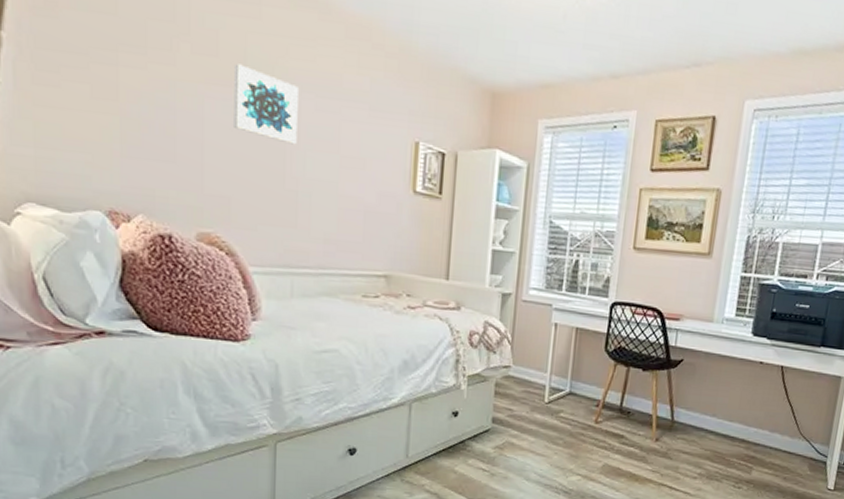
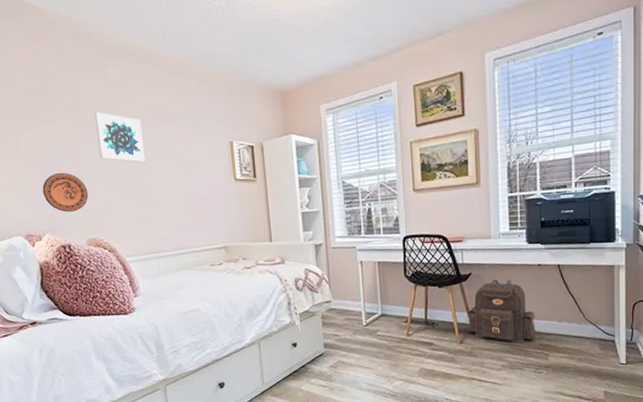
decorative plate: none [143,134,209,192] -> present [42,172,89,212]
backpack: none [667,371,746,451] -> present [467,279,537,344]

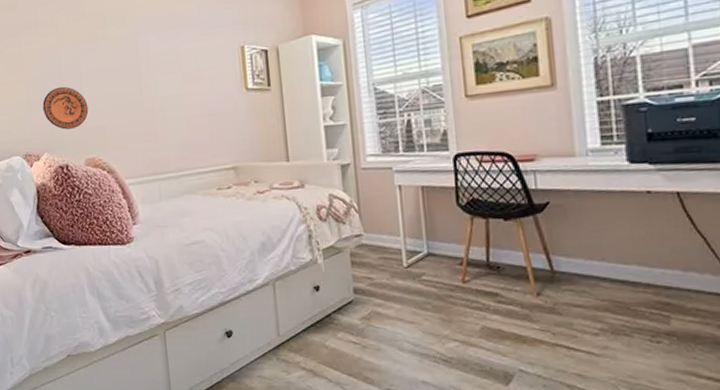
wall art: present [94,112,145,163] -> none [97,20,148,74]
backpack: present [467,279,537,344] -> none [546,210,650,300]

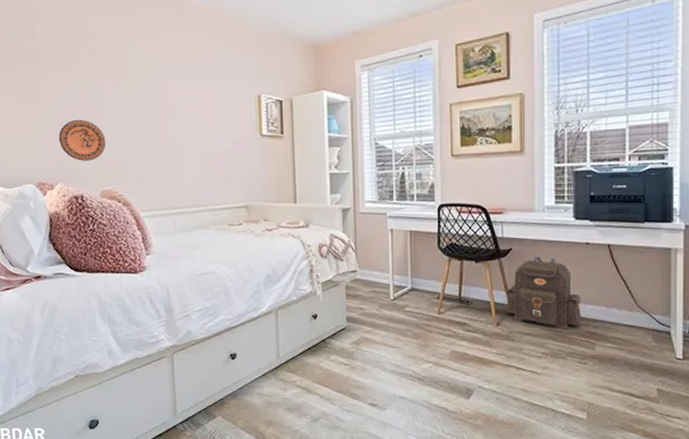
backpack: none [546,210,650,300] -> present [505,257,583,329]

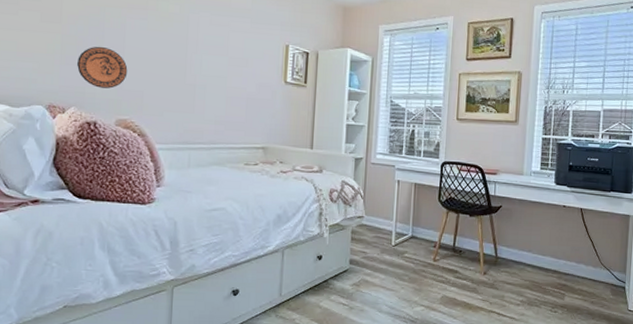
backpack: present [505,257,583,329] -> none [492,215,556,281]

